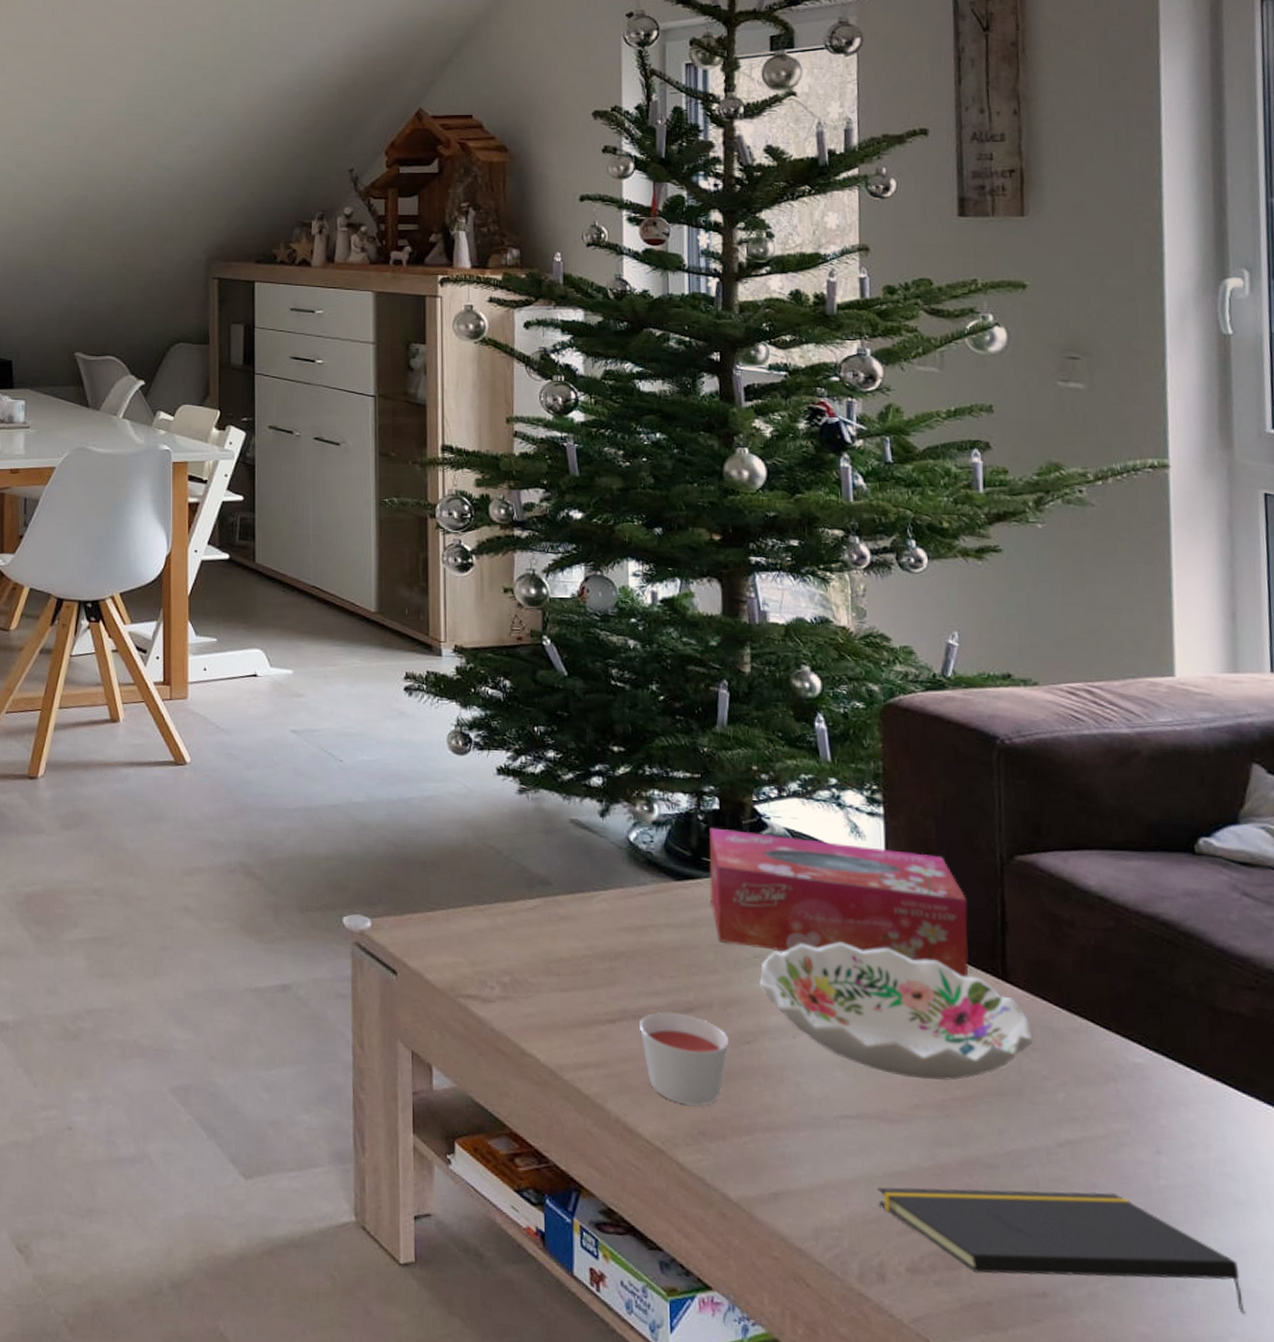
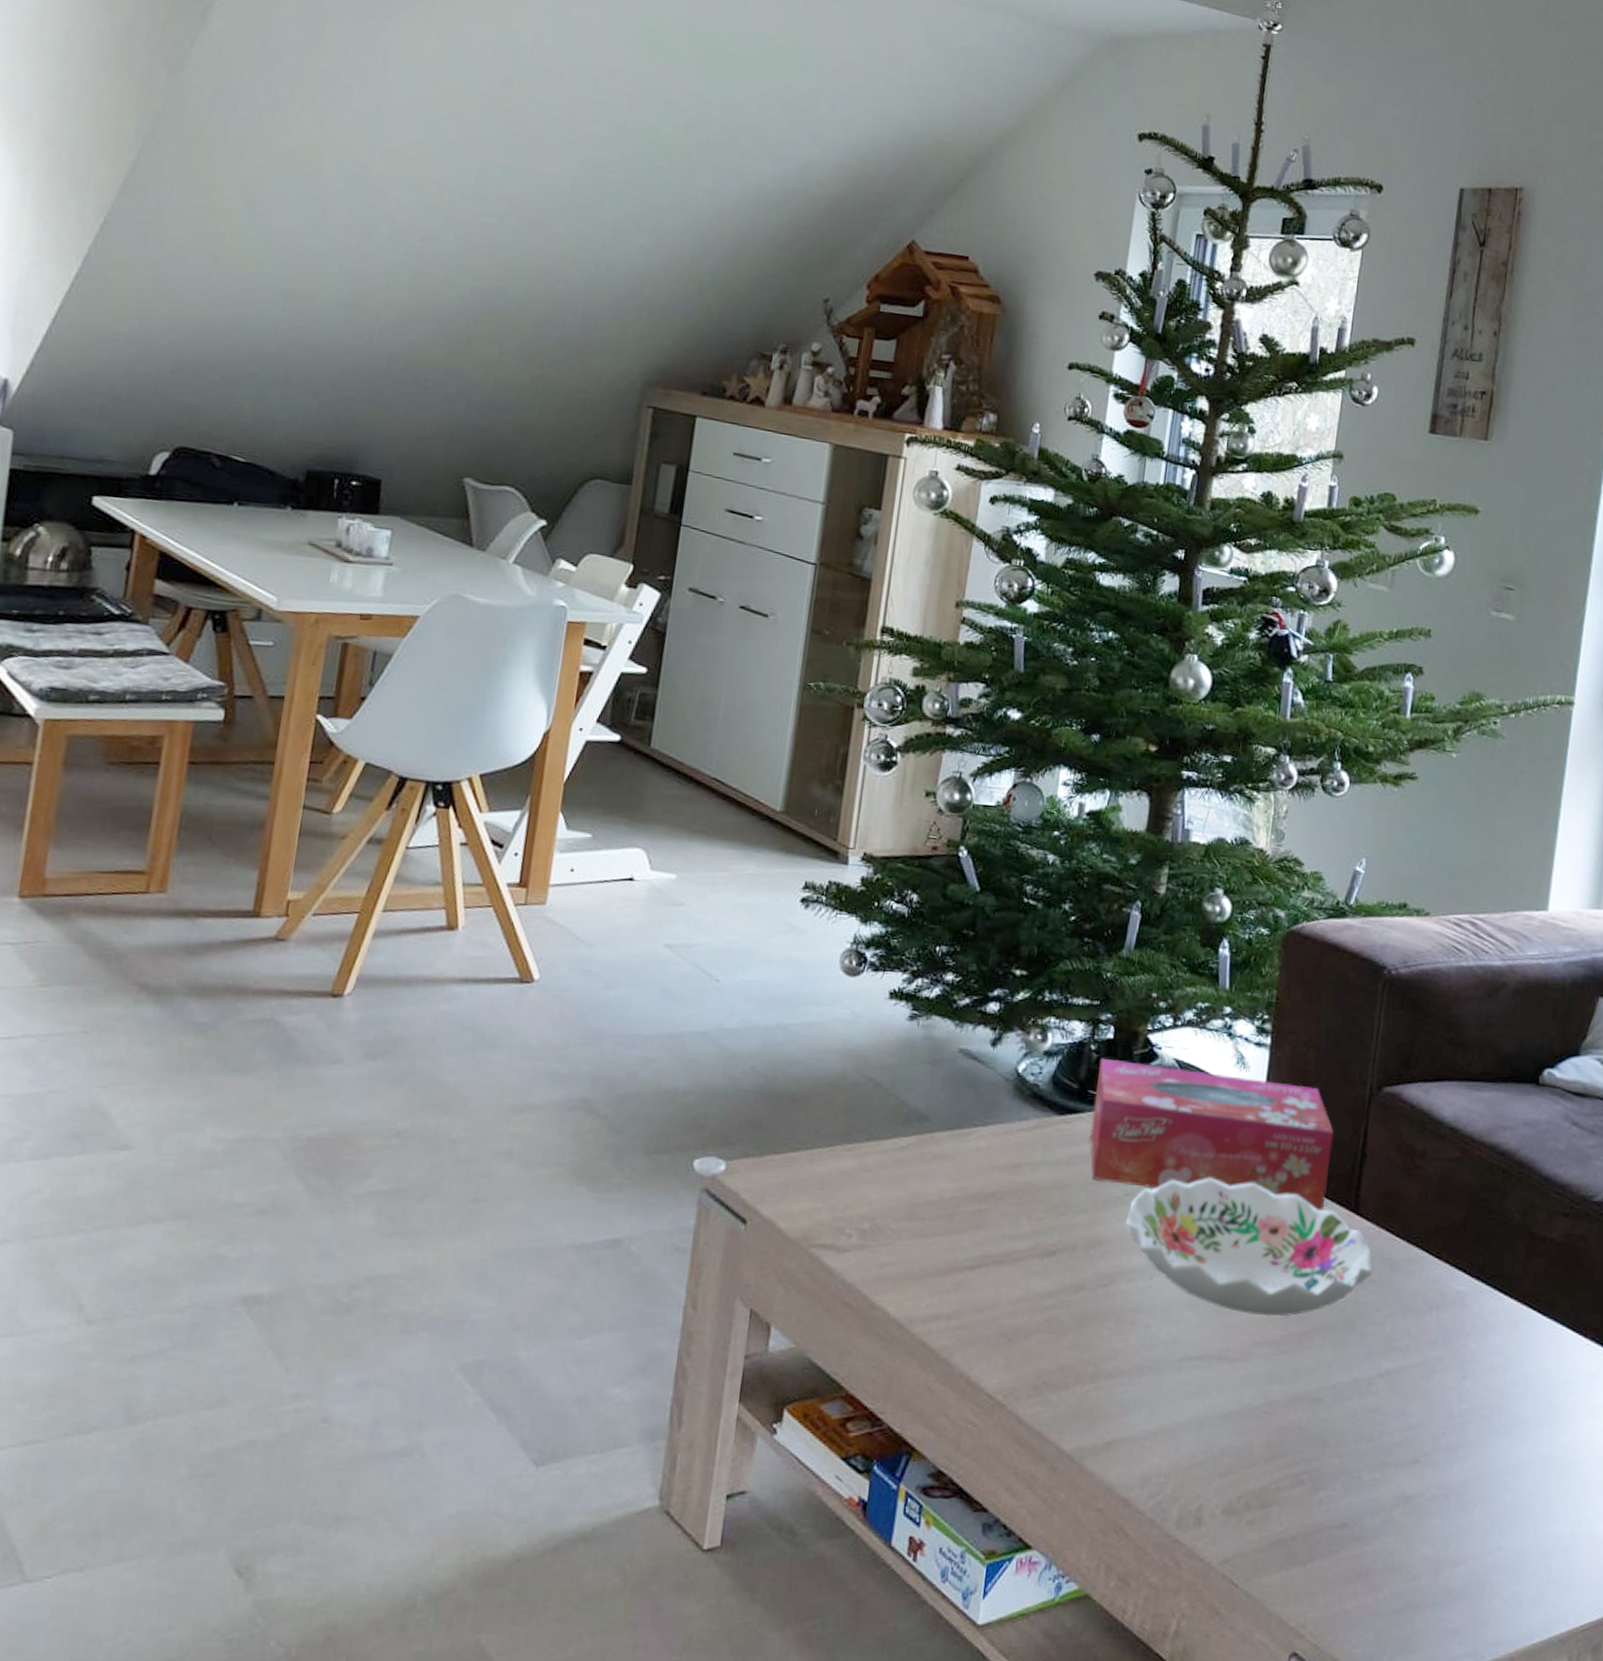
candle: present [640,1012,729,1106] -> none [998,1256,1087,1355]
notepad: present [877,1187,1245,1316] -> none [1207,1419,1515,1530]

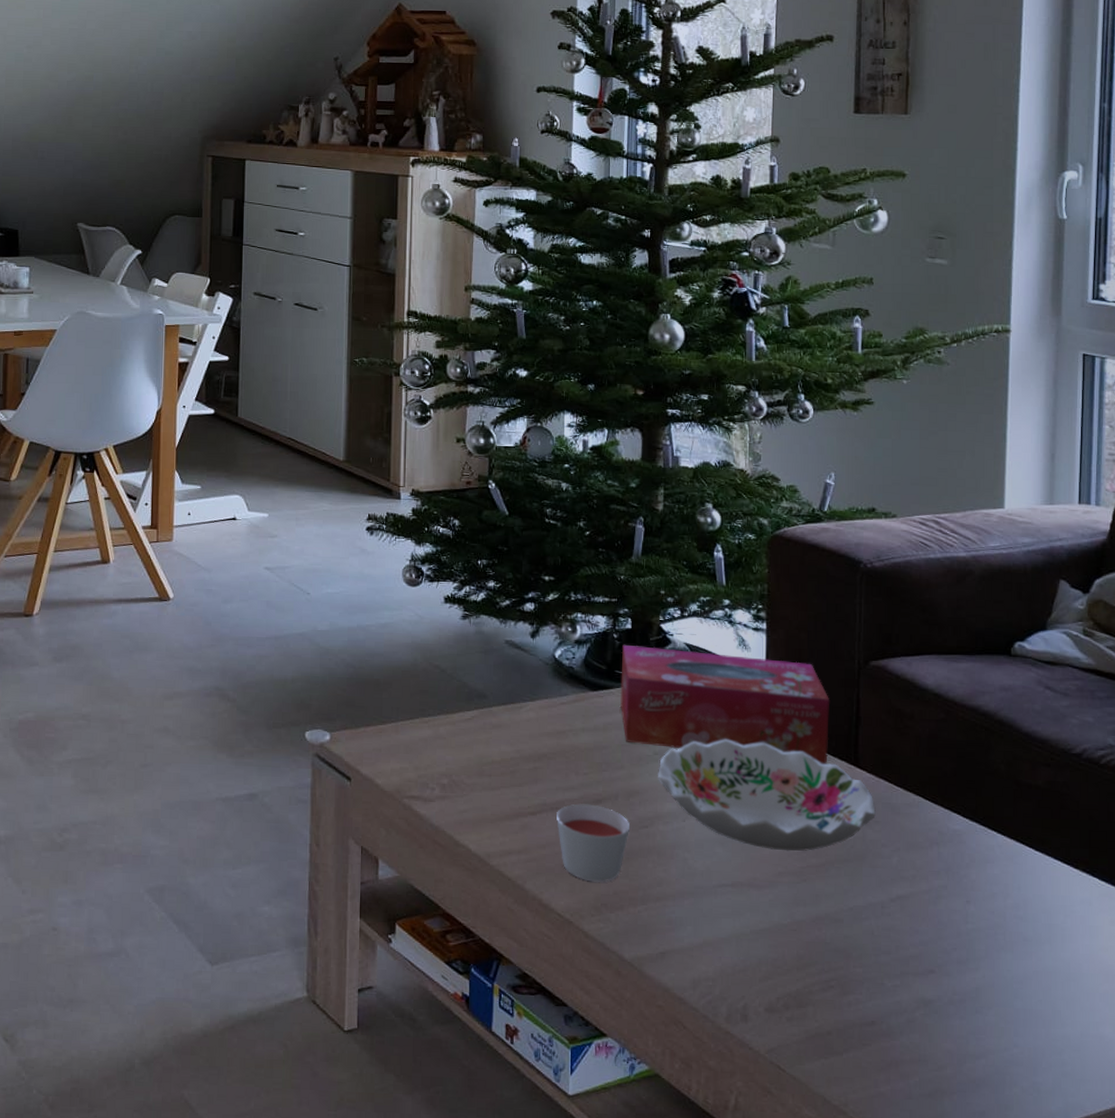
candle: none [998,1256,1087,1355] -> present [556,804,631,883]

